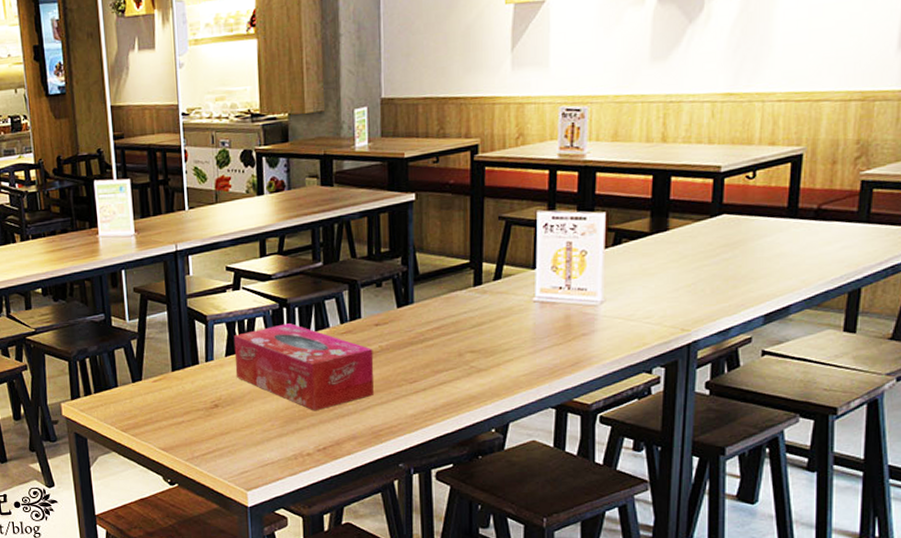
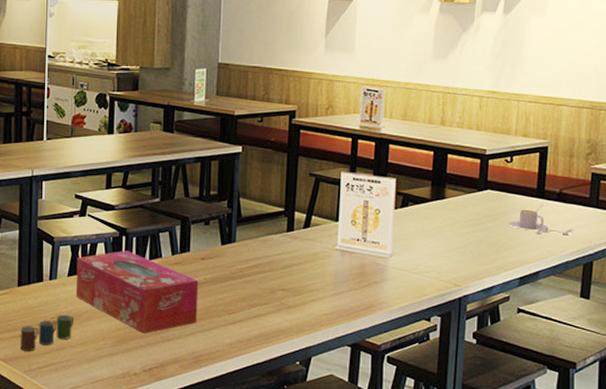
cup: none [179,397,236,439] -> present [20,314,74,352]
cup: none [749,224,837,261] -> present [508,204,574,234]

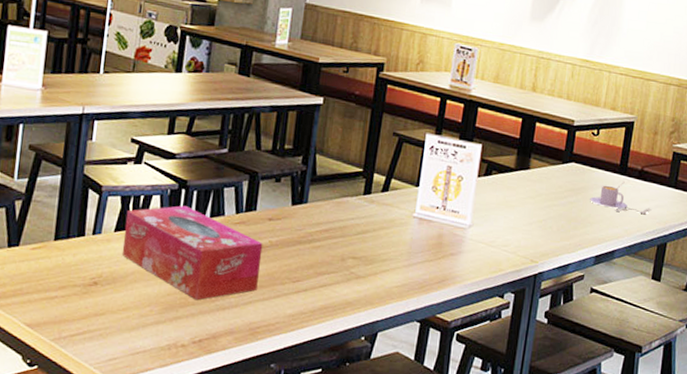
cup: present [20,314,74,352] -> none [50,275,117,317]

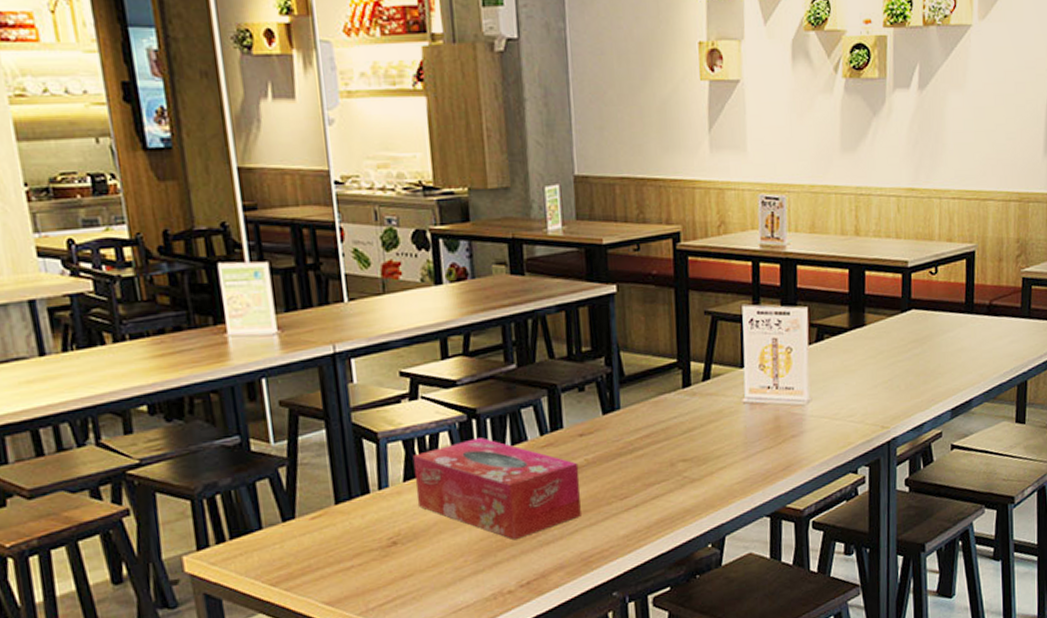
cup: present [589,180,652,214] -> none [936,320,1006,355]

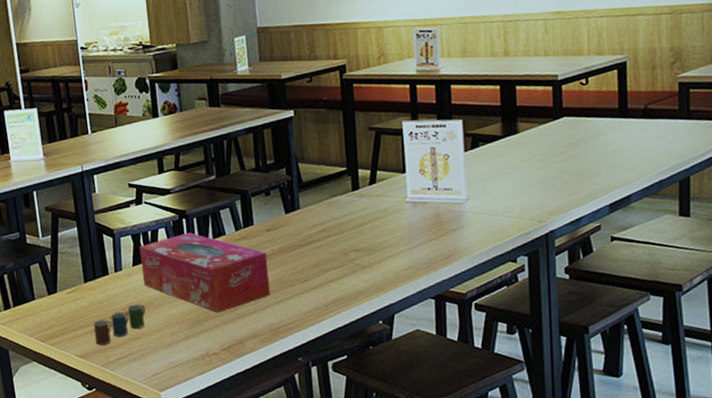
cup: none [346,531,420,588] -> present [93,304,145,346]

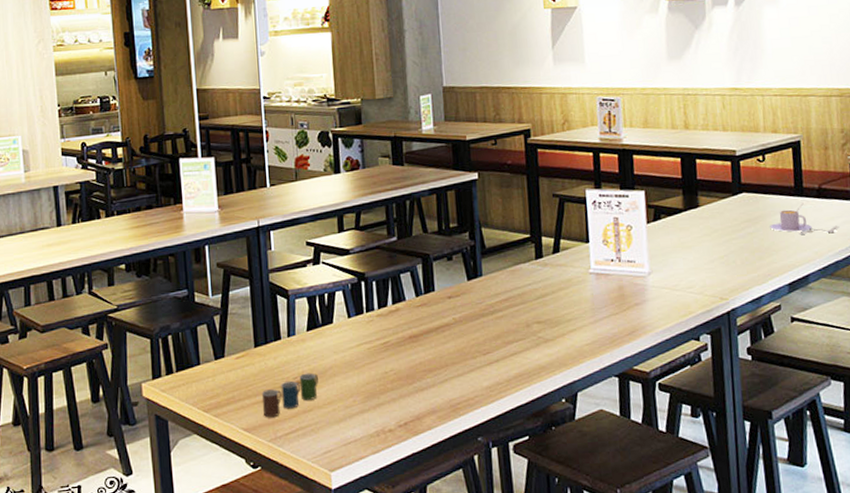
tissue box: present [139,233,270,313] -> none [314,297,450,386]
cup: none [590,123,665,156] -> present [769,202,840,234]

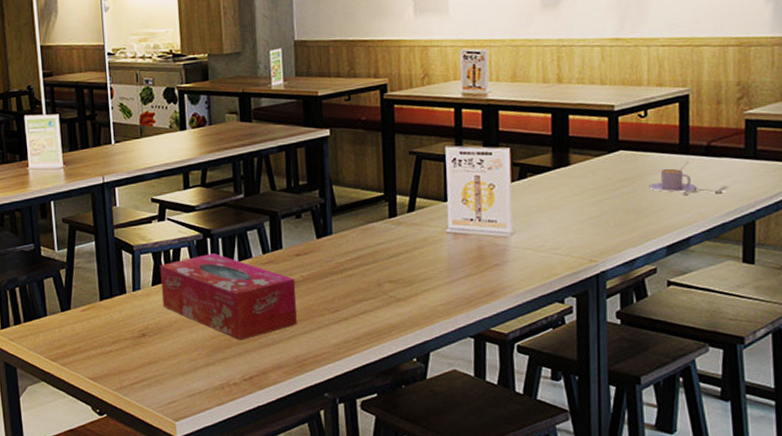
cup: present [261,373,318,418] -> none [107,326,163,368]
tissue box: none [314,297,450,386] -> present [159,253,297,341]

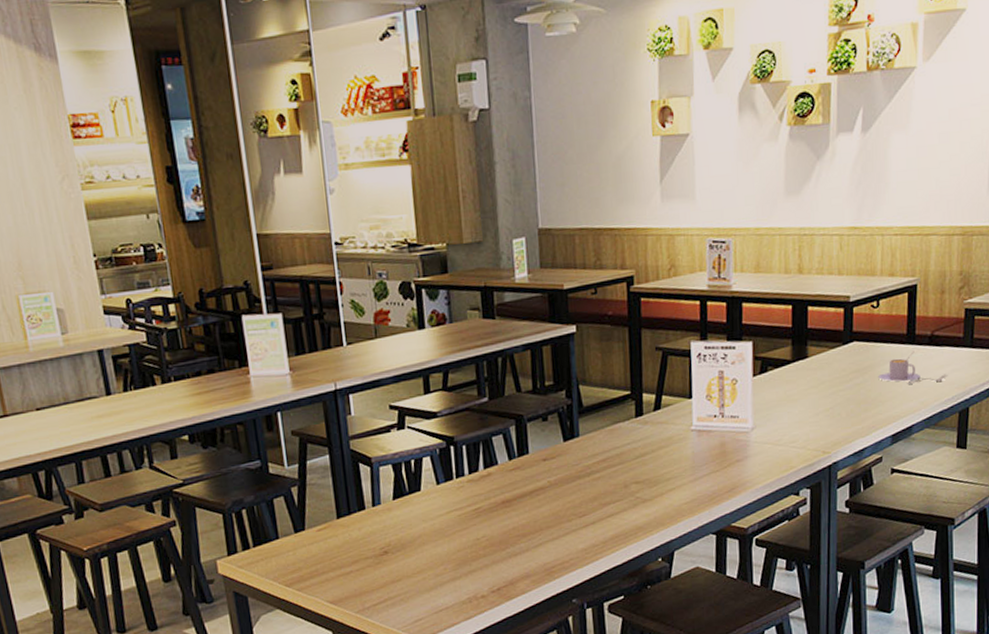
tissue box: present [159,253,297,341] -> none [400,462,545,552]

